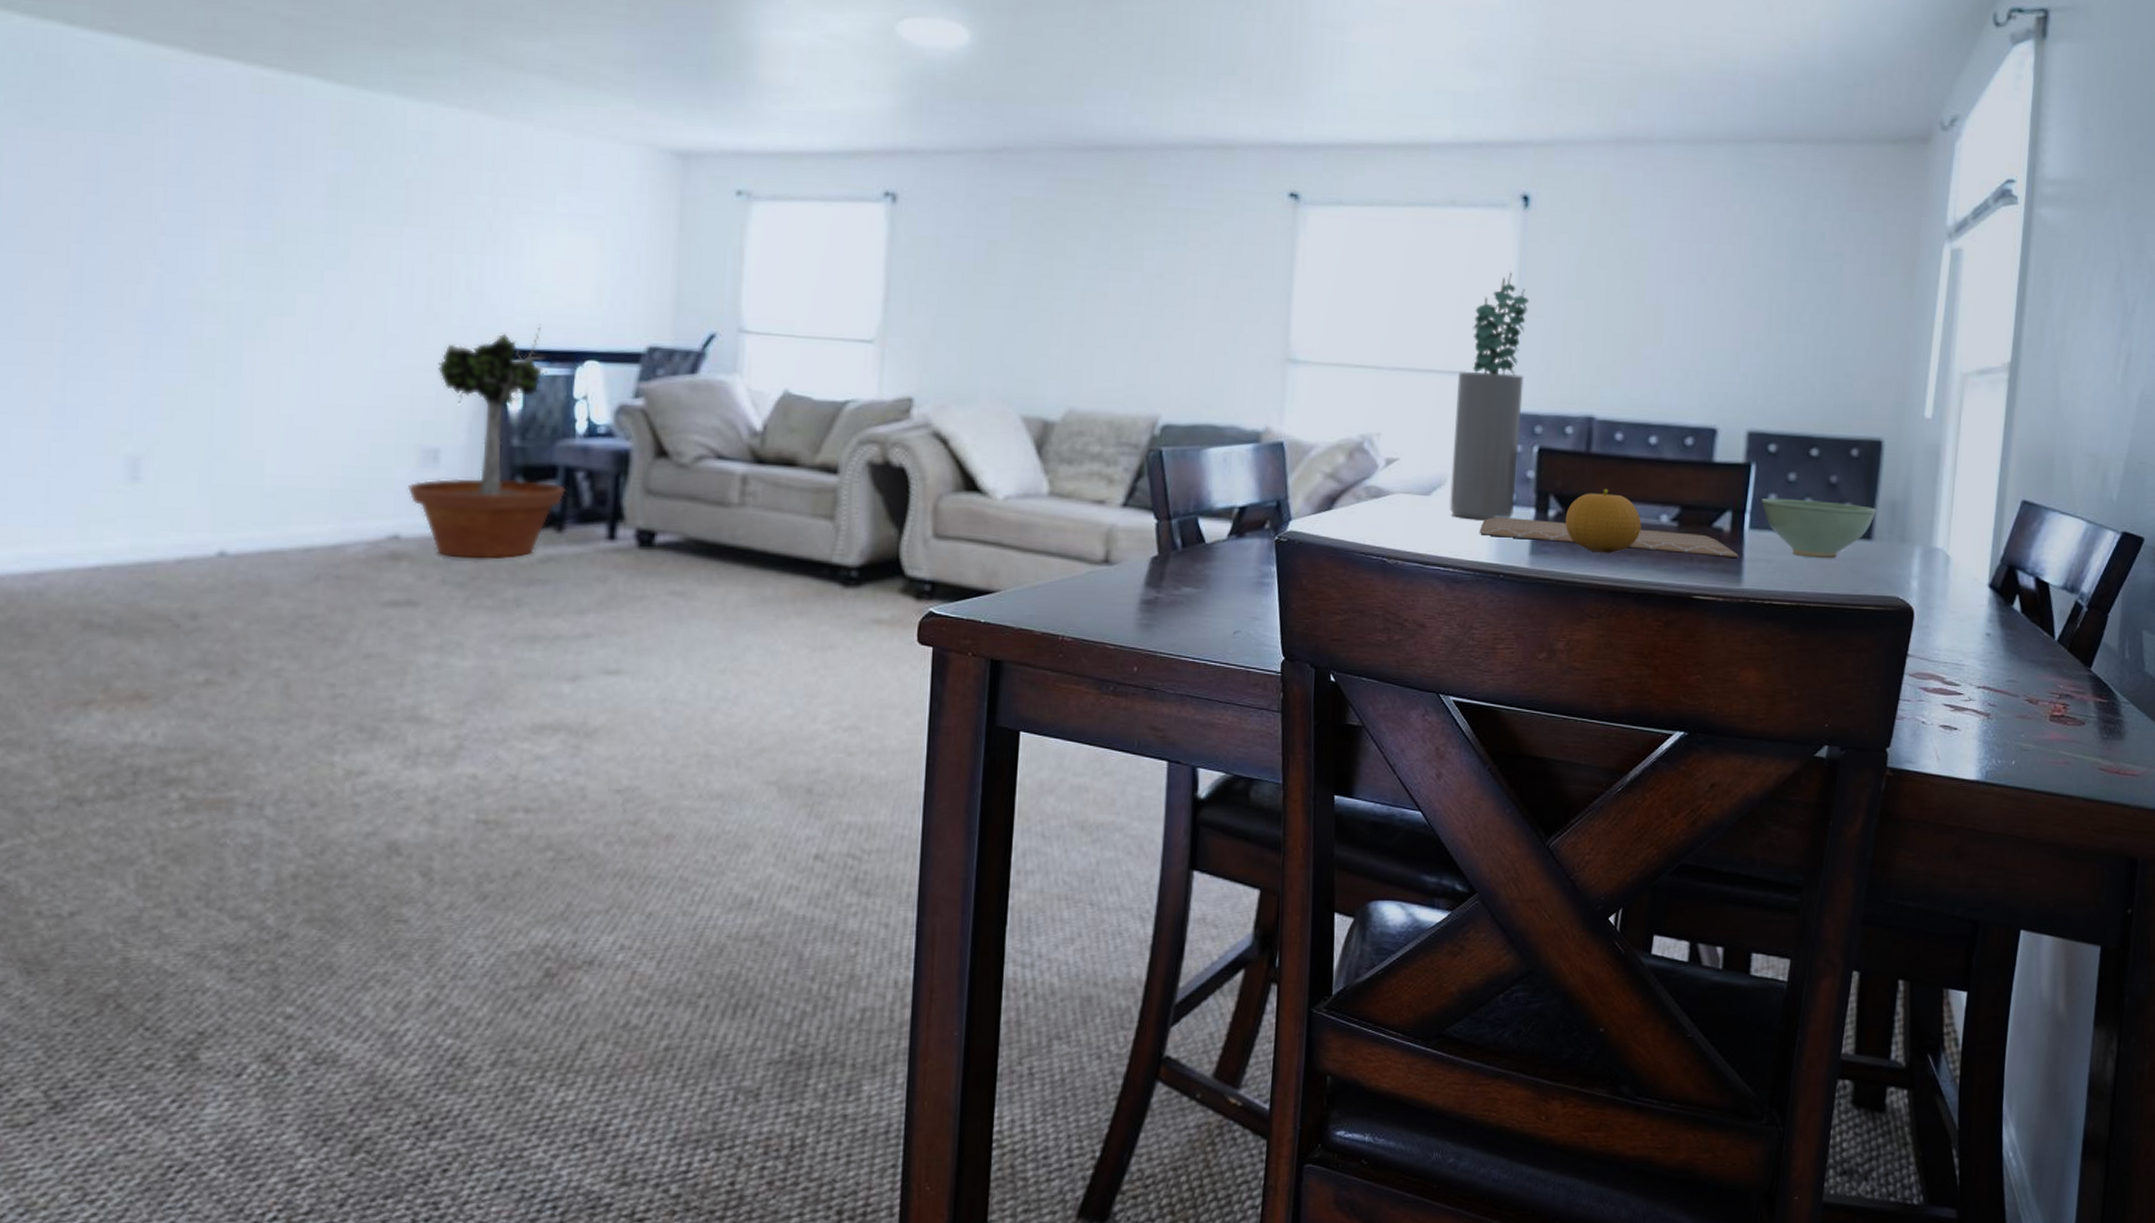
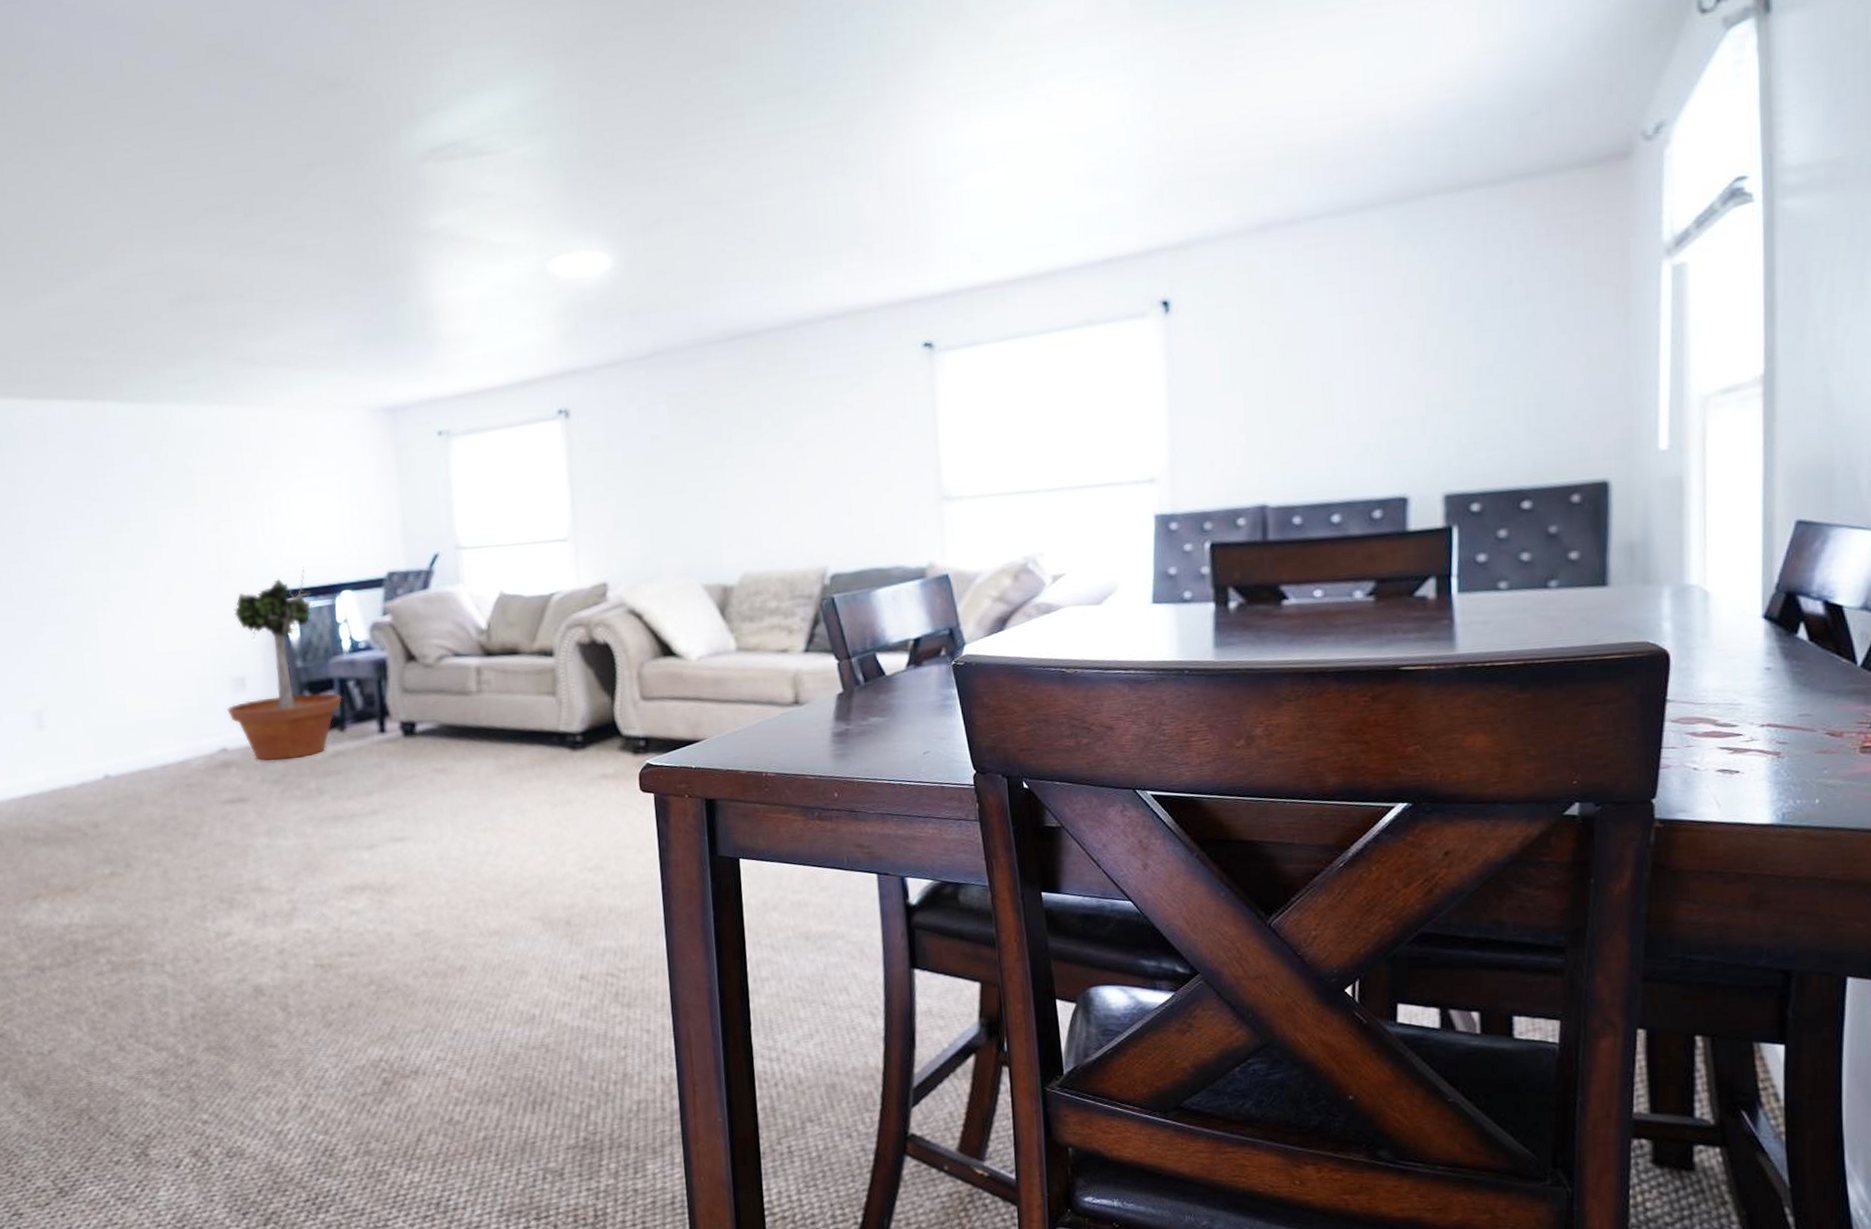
vase: present [1449,272,1530,520] -> none [1116,378,1192,622]
placemat: present [1480,517,1739,557] -> none [1158,605,1449,635]
fruit: present [1565,488,1642,553] -> none [1248,573,1334,637]
bowl: present [1761,497,1877,559] -> none [1469,552,1611,613]

